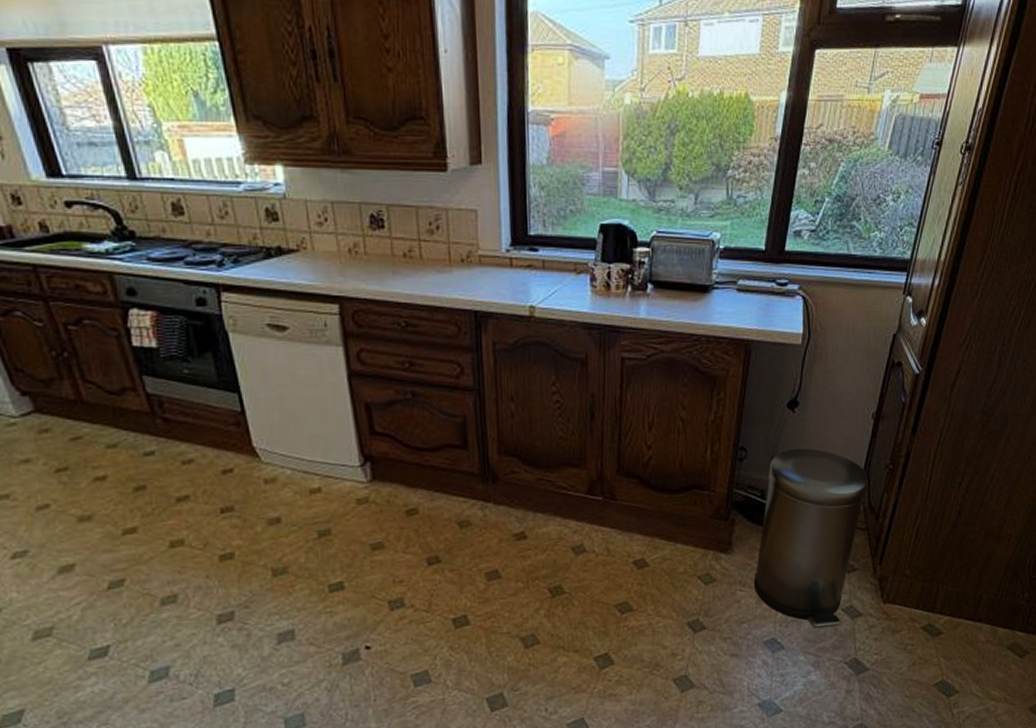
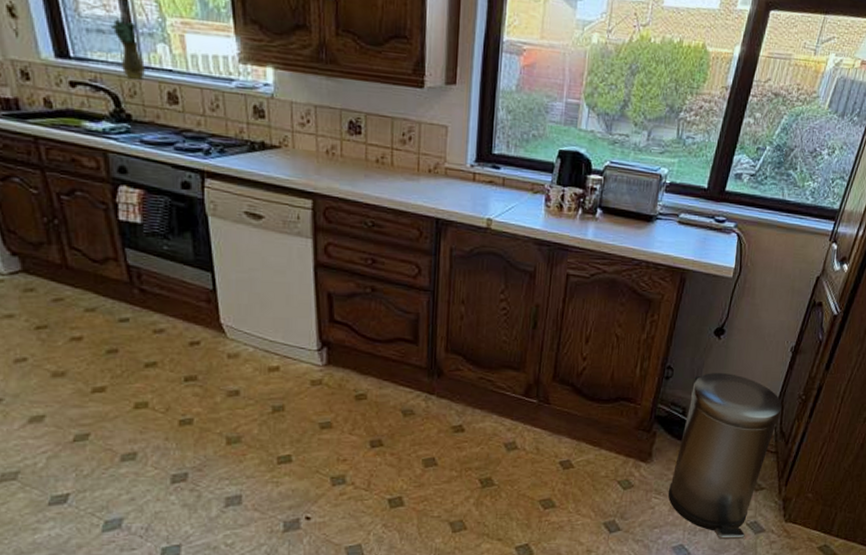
vase: none [102,127,145,192] -> present [110,17,145,80]

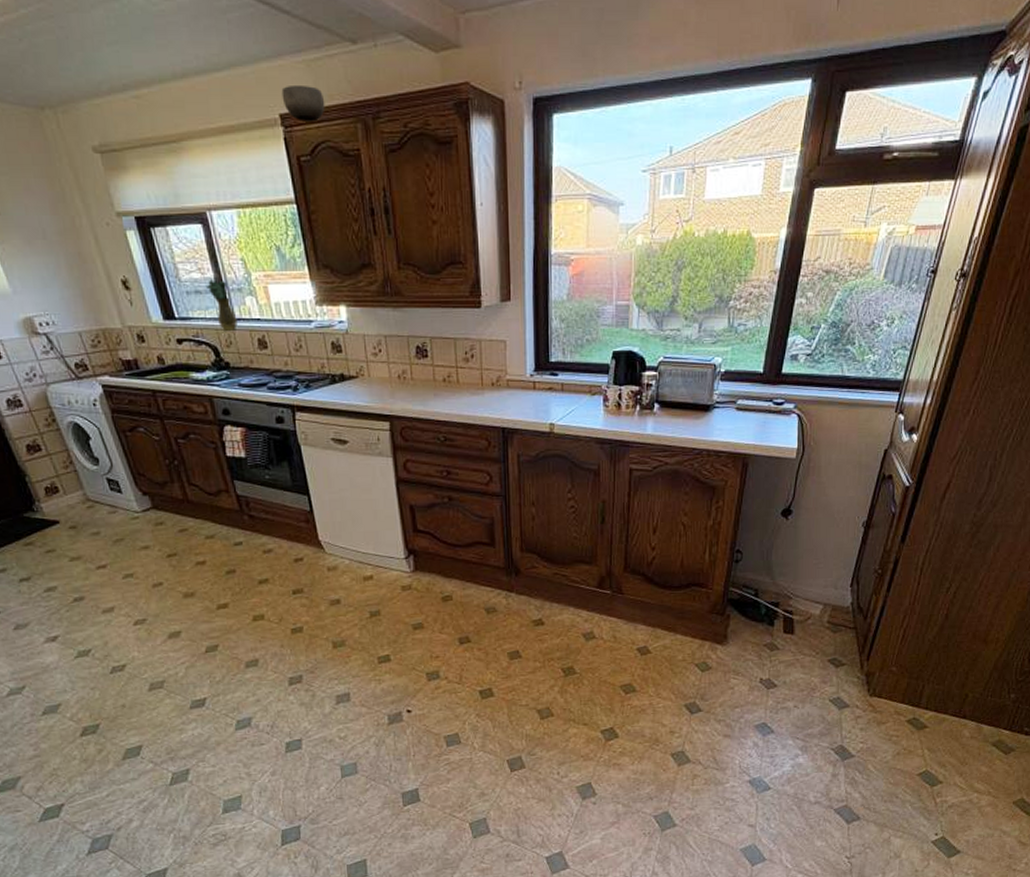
pedal bin: present [668,373,782,540] -> none [747,553,858,717]

